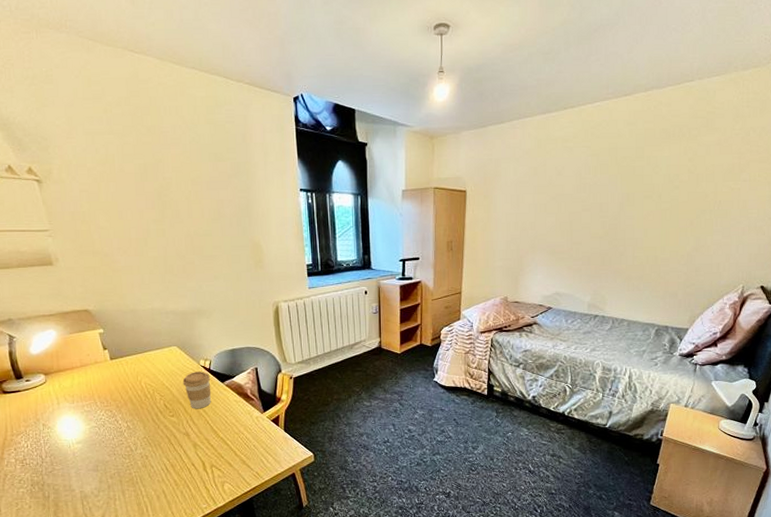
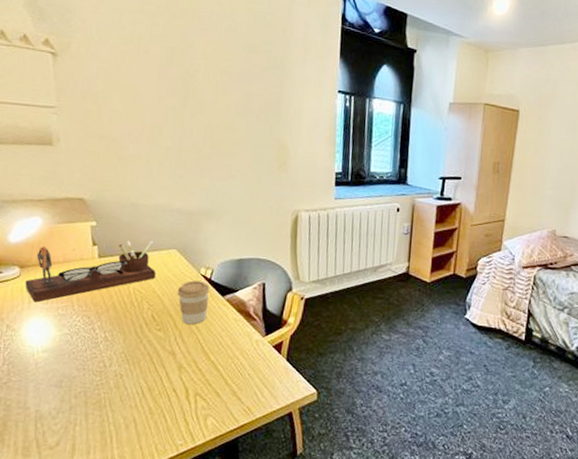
desk organizer: none [51,340,163,403] -> present [25,240,156,303]

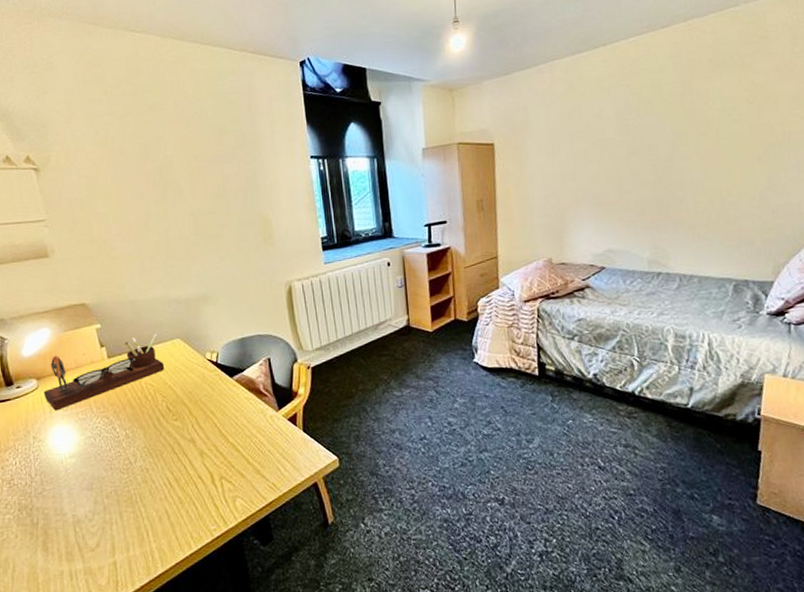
coffee cup: present [177,280,210,325] -> none [187,366,220,411]

